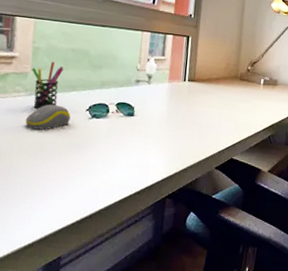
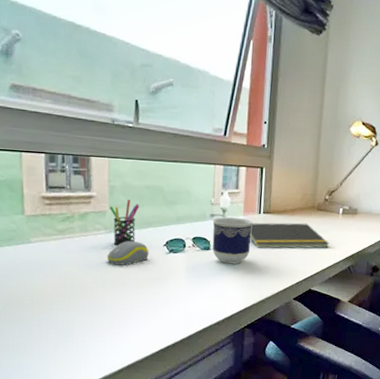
cup: none [136,83,178,132] -> present [212,217,253,265]
notepad: none [173,90,251,118] -> present [249,222,330,249]

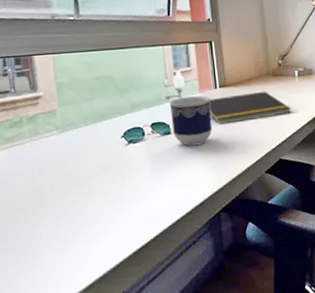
computer mouse: present [107,241,149,266] -> none [62,137,107,166]
pen holder: present [109,199,139,246] -> none [59,93,91,145]

